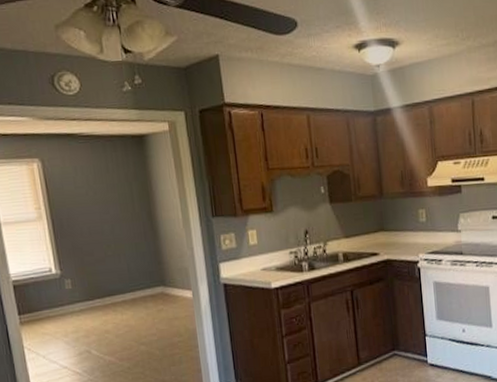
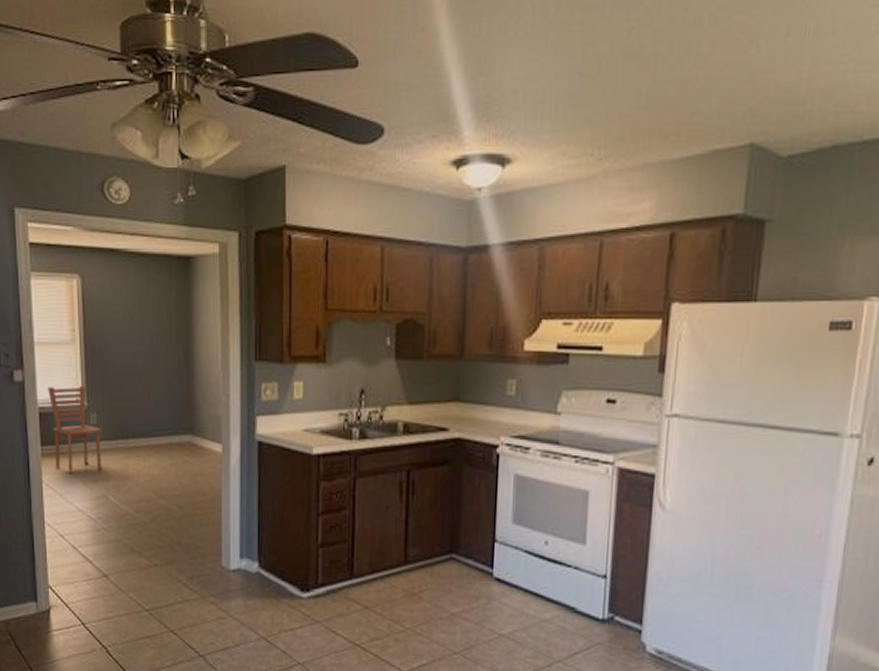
dining chair: none [19,256,82,336] -> present [48,385,102,474]

